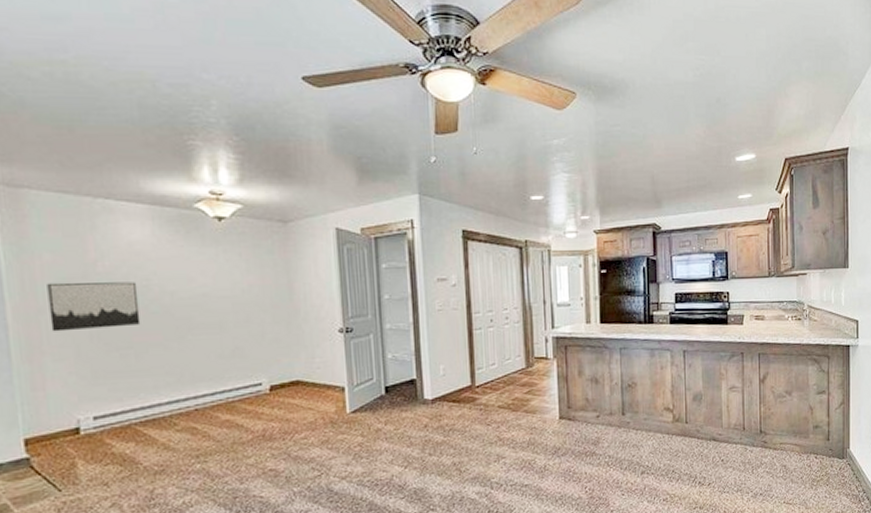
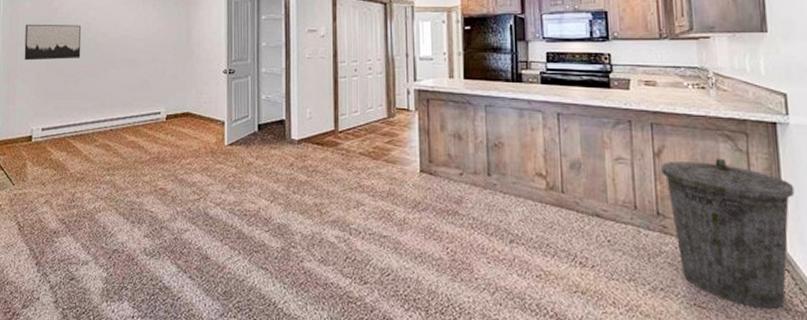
trash can: none [765,379,858,497] -> present [661,158,795,308]

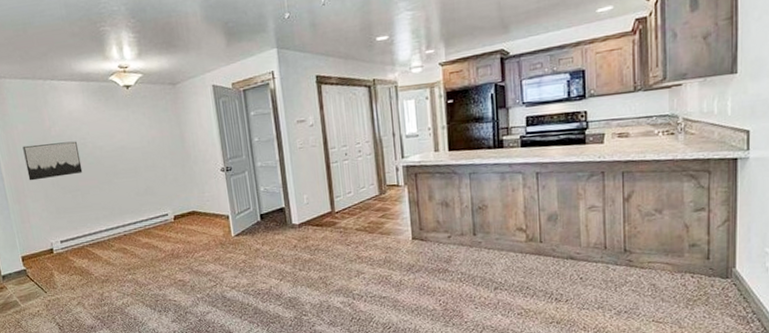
trash can: present [661,158,795,308] -> none [630,196,748,317]

